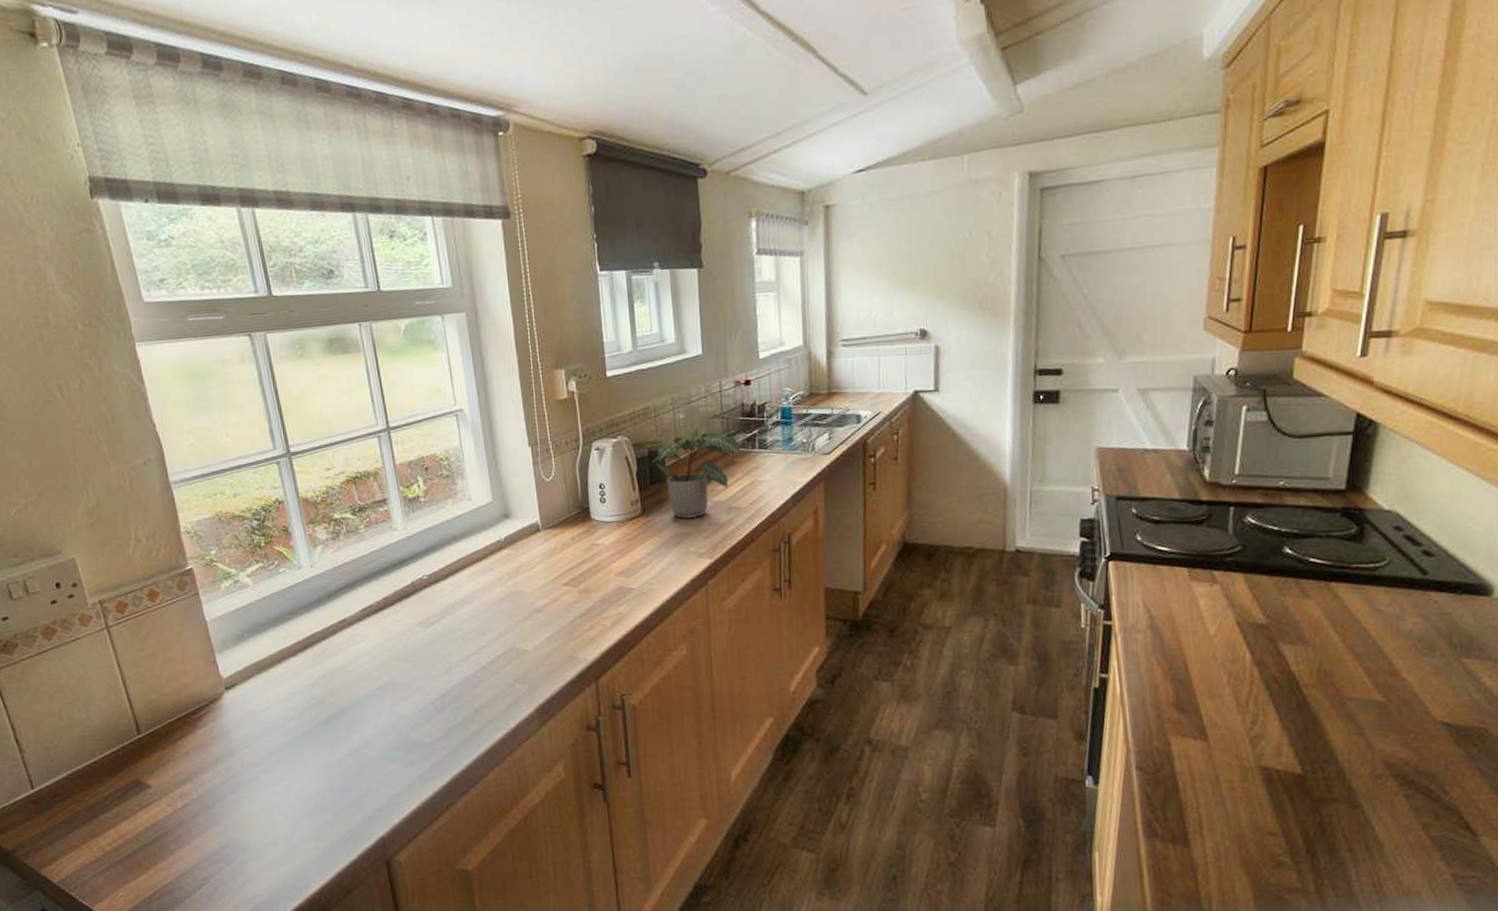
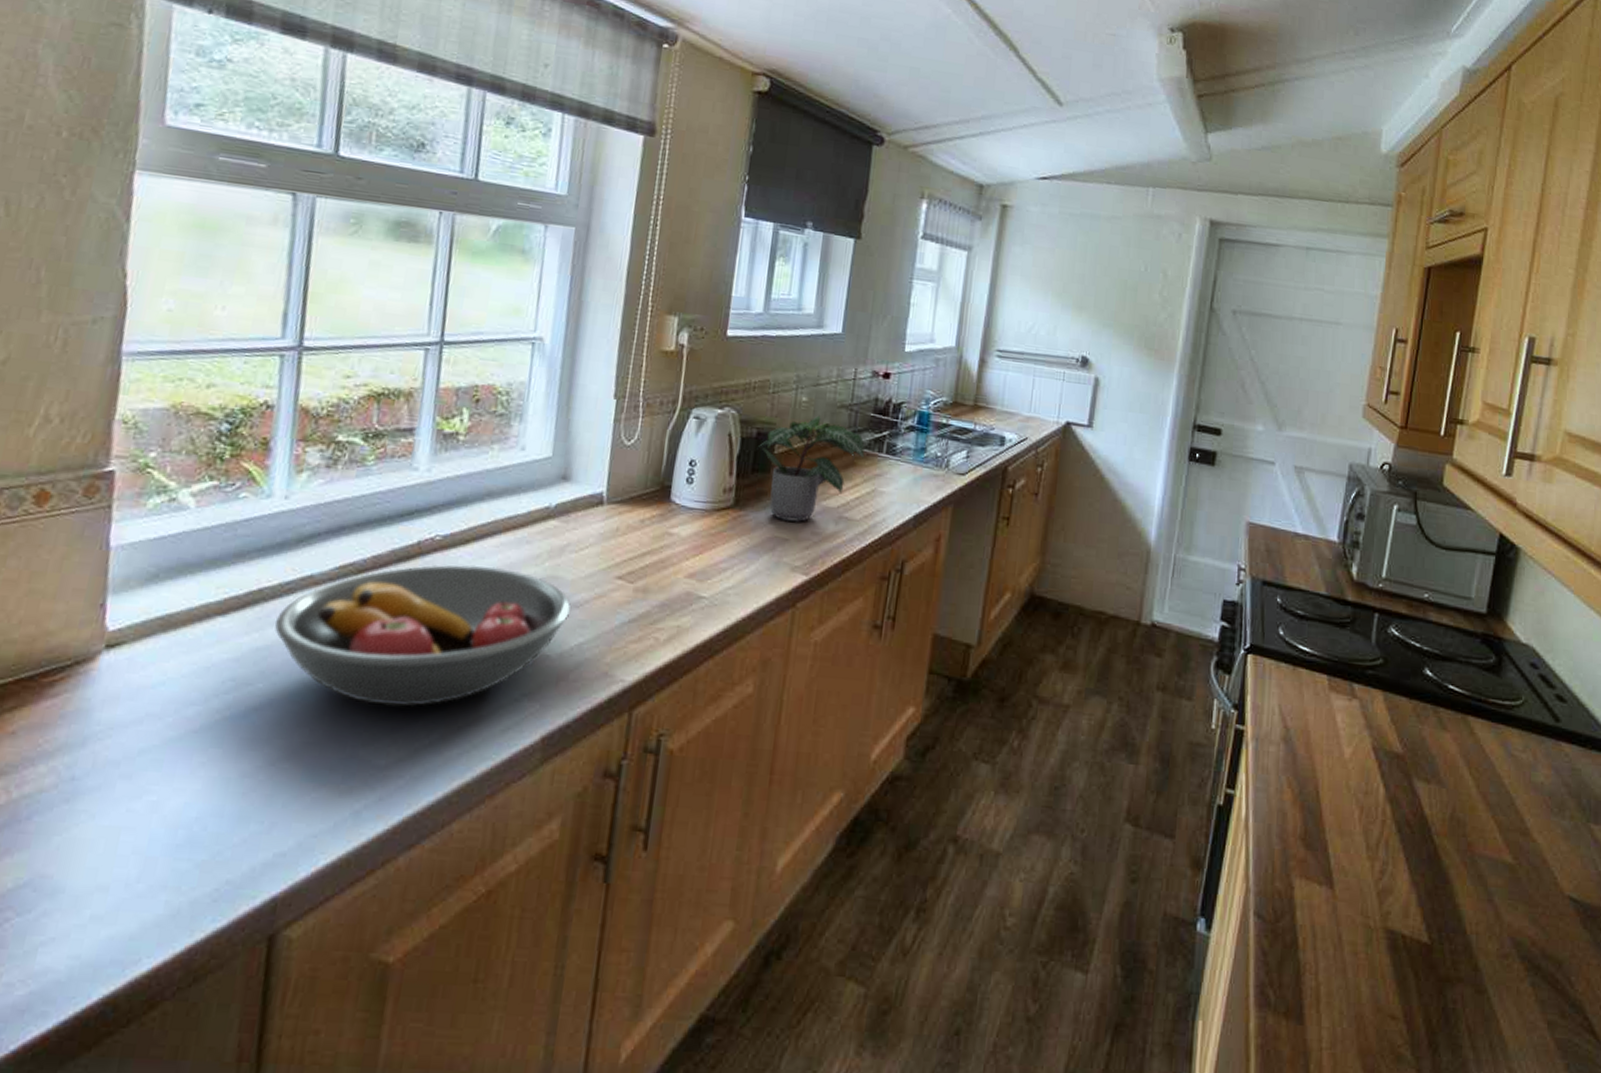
fruit bowl: none [330,592,534,703] -> present [275,564,571,707]

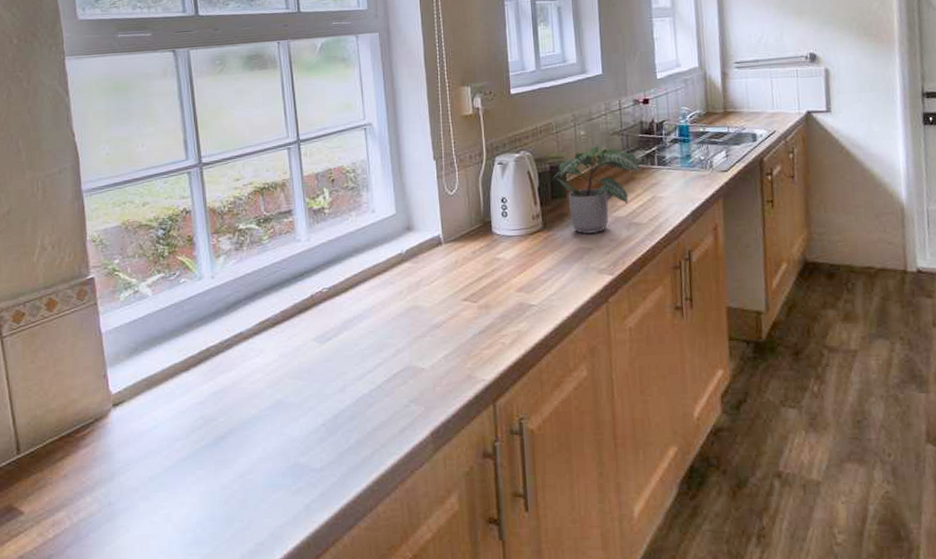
fruit bowl: present [275,564,571,707] -> none [223,306,433,424]

